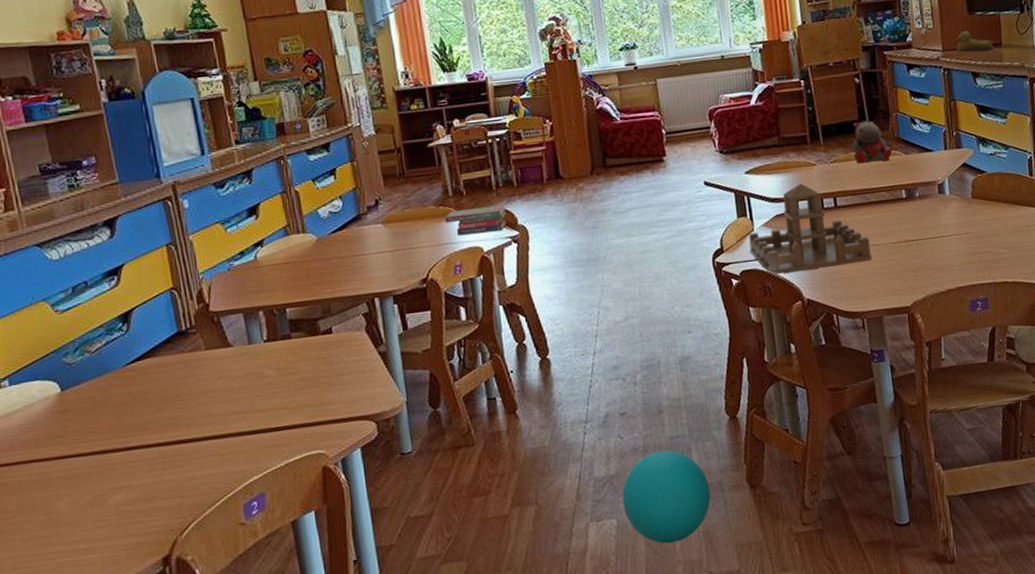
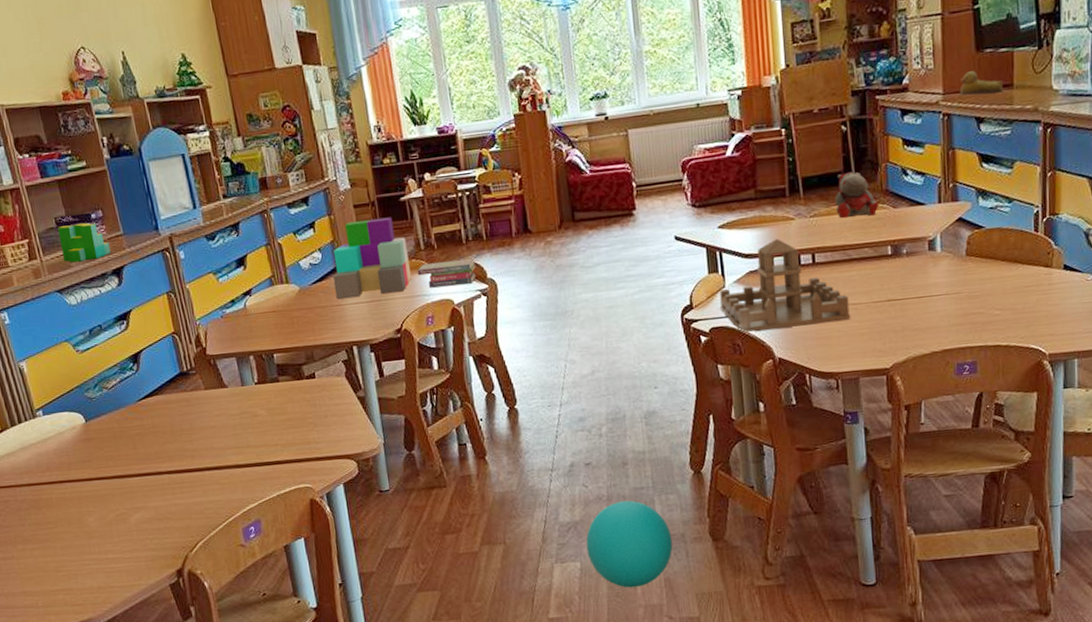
toy blocks: none [41,170,103,214] -> present [57,223,111,263]
toy blocks: none [354,163,439,248] -> present [332,217,411,299]

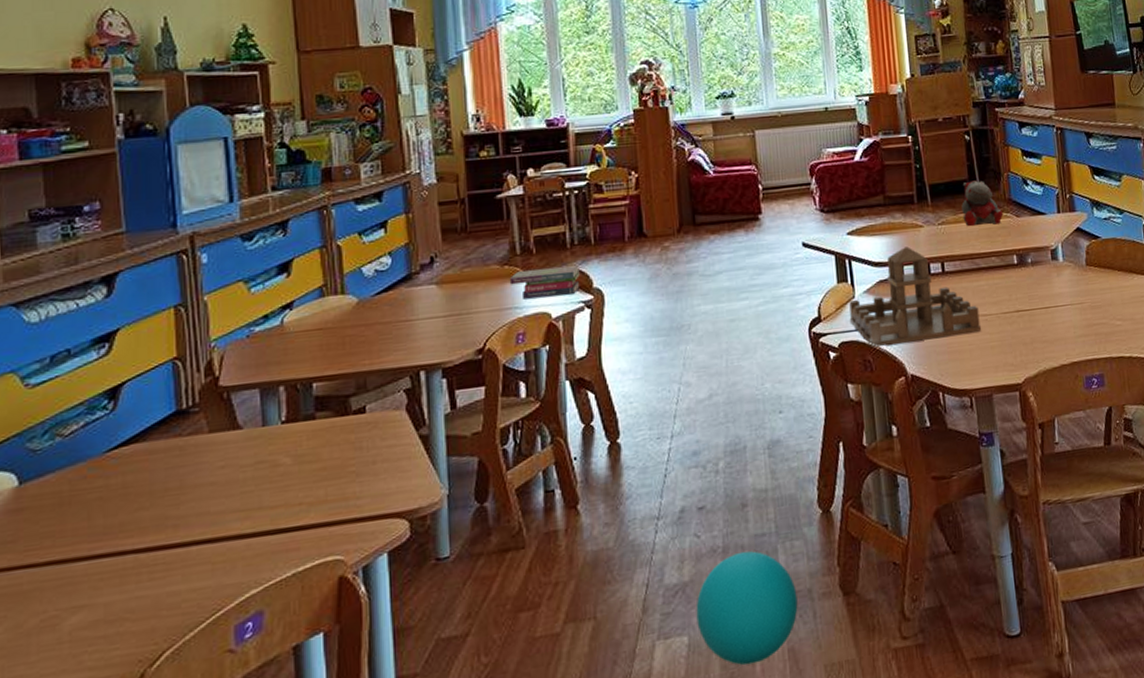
toy blocks: present [57,223,111,263] -> none [30,217,103,268]
toy blocks: present [332,217,411,299] -> none [403,216,502,313]
rubber duck: present [959,71,1004,96] -> none [1069,90,1108,113]

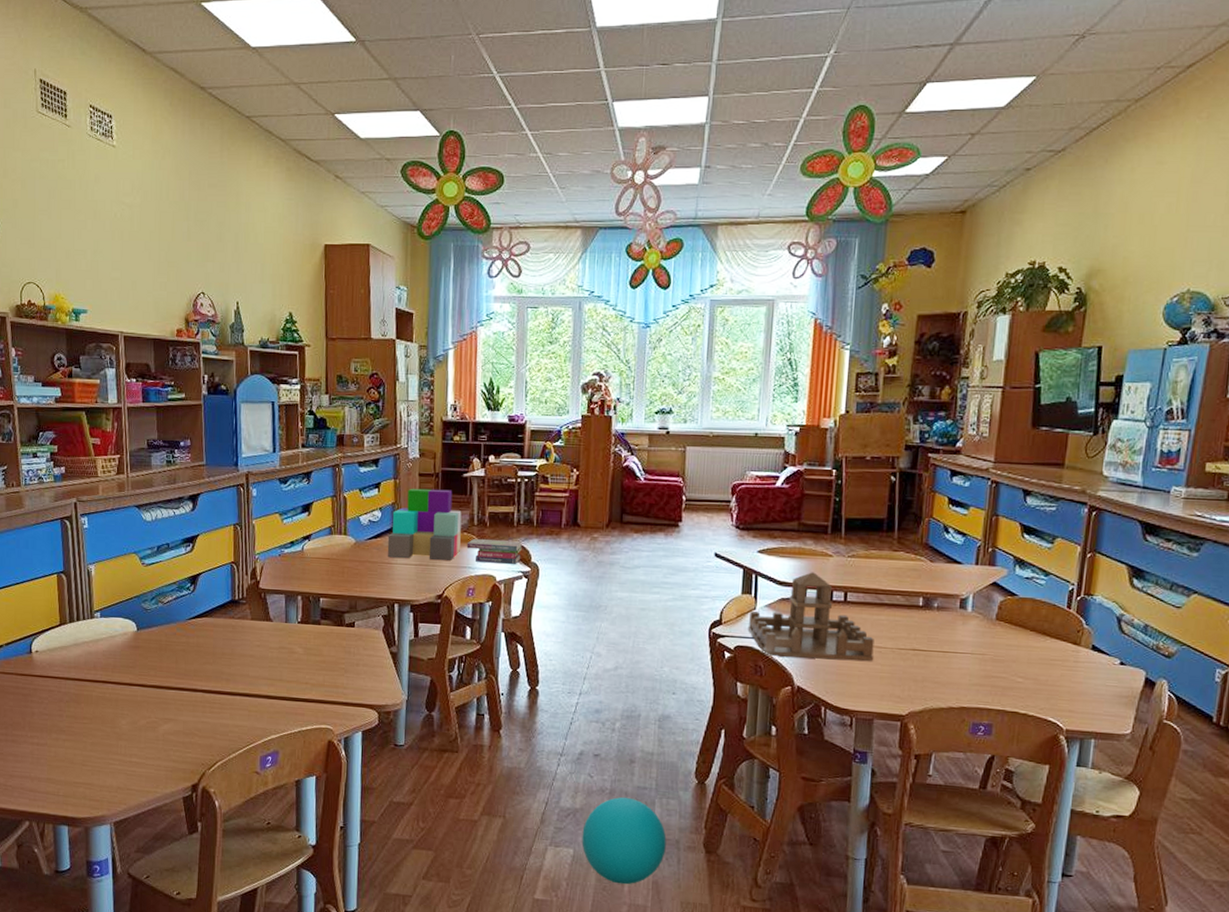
toy blocks: none [403,216,502,313] -> present [387,488,462,560]
toy animal: present [961,180,1004,226] -> none [874,520,917,566]

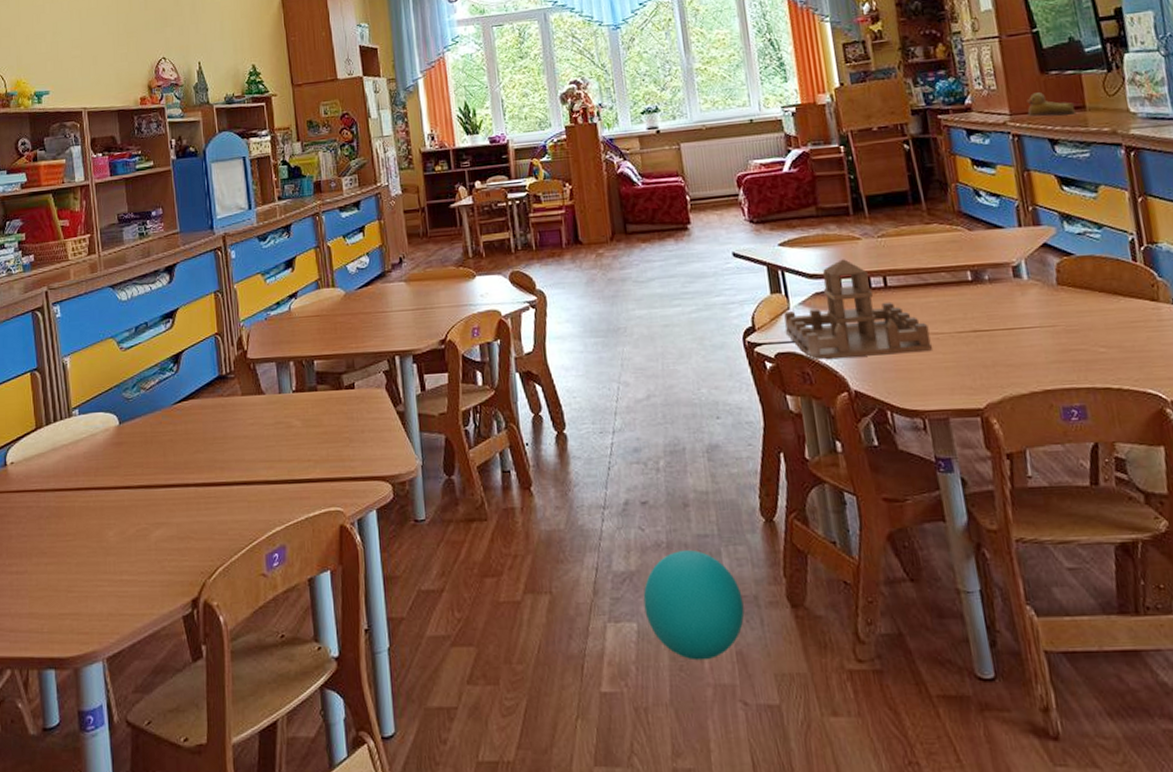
toy blocks: present [387,488,462,560] -> none [379,223,458,305]
books: present [466,539,522,565] -> none [464,269,525,298]
rubber duck: none [1010,445,1055,471] -> present [1026,92,1077,117]

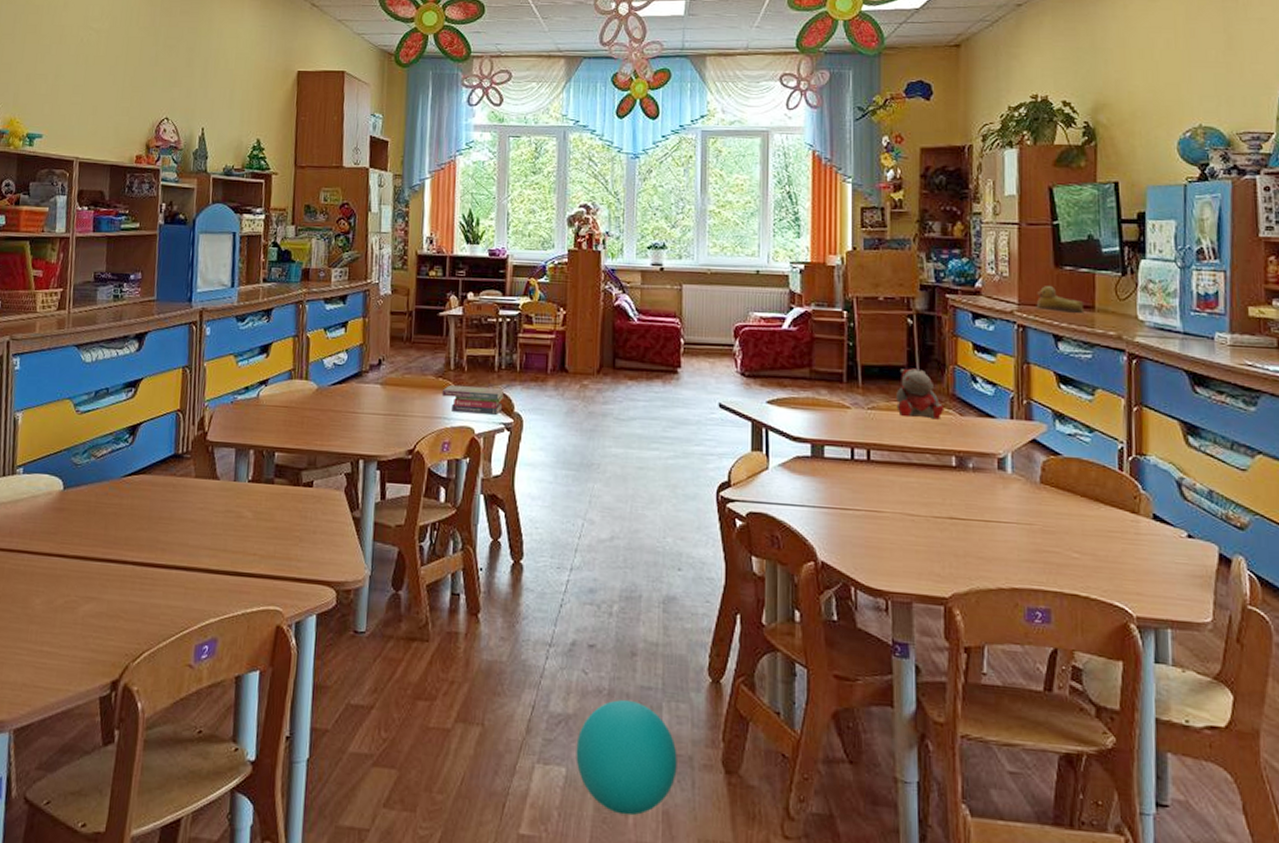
books: none [464,269,525,298] -> present [442,385,504,416]
toy block set: present [784,259,933,361] -> none [760,426,907,531]
toy animal: none [903,191,953,240] -> present [896,368,945,420]

